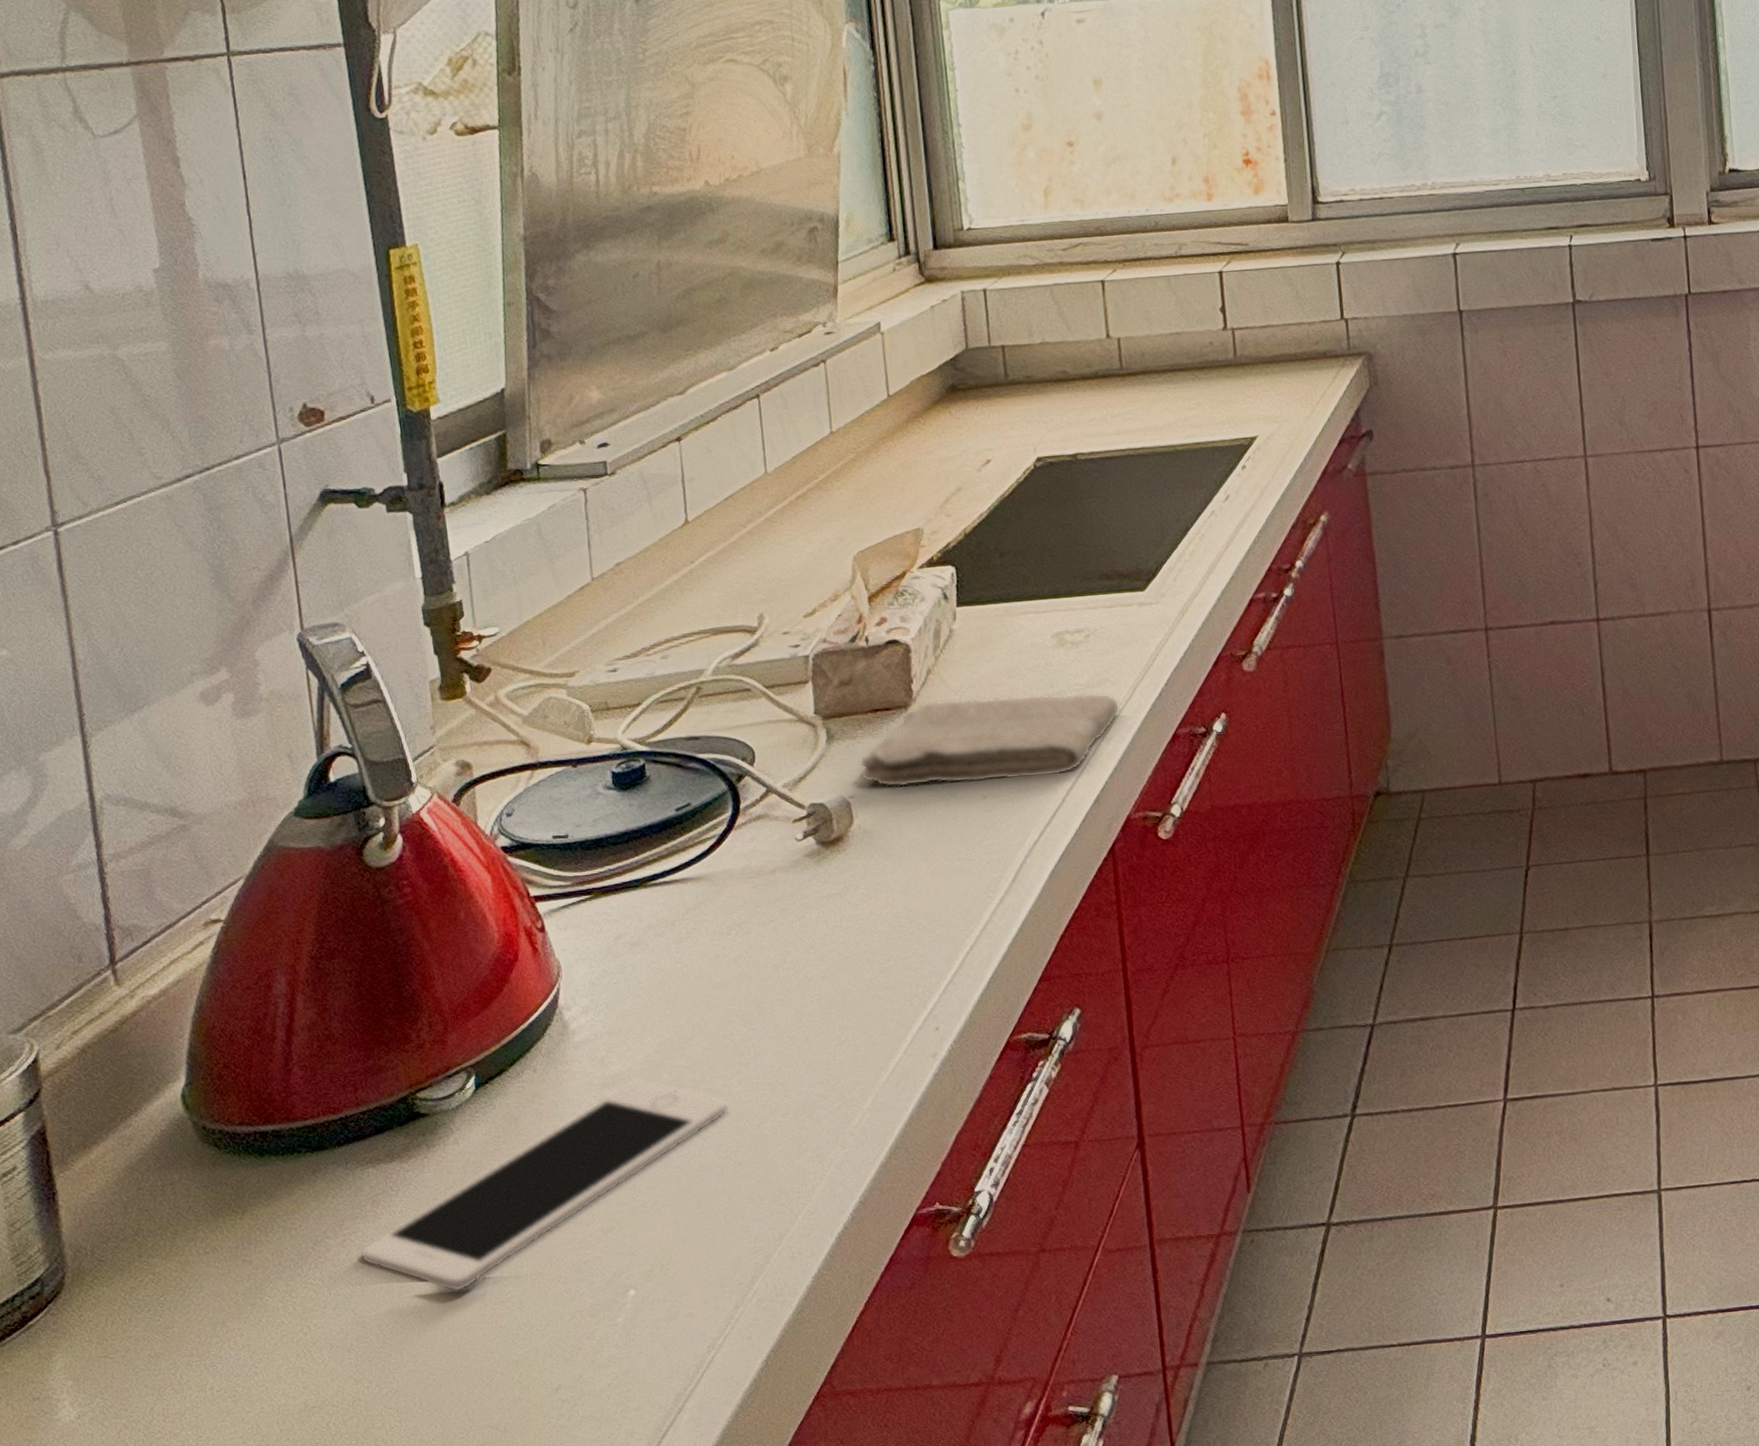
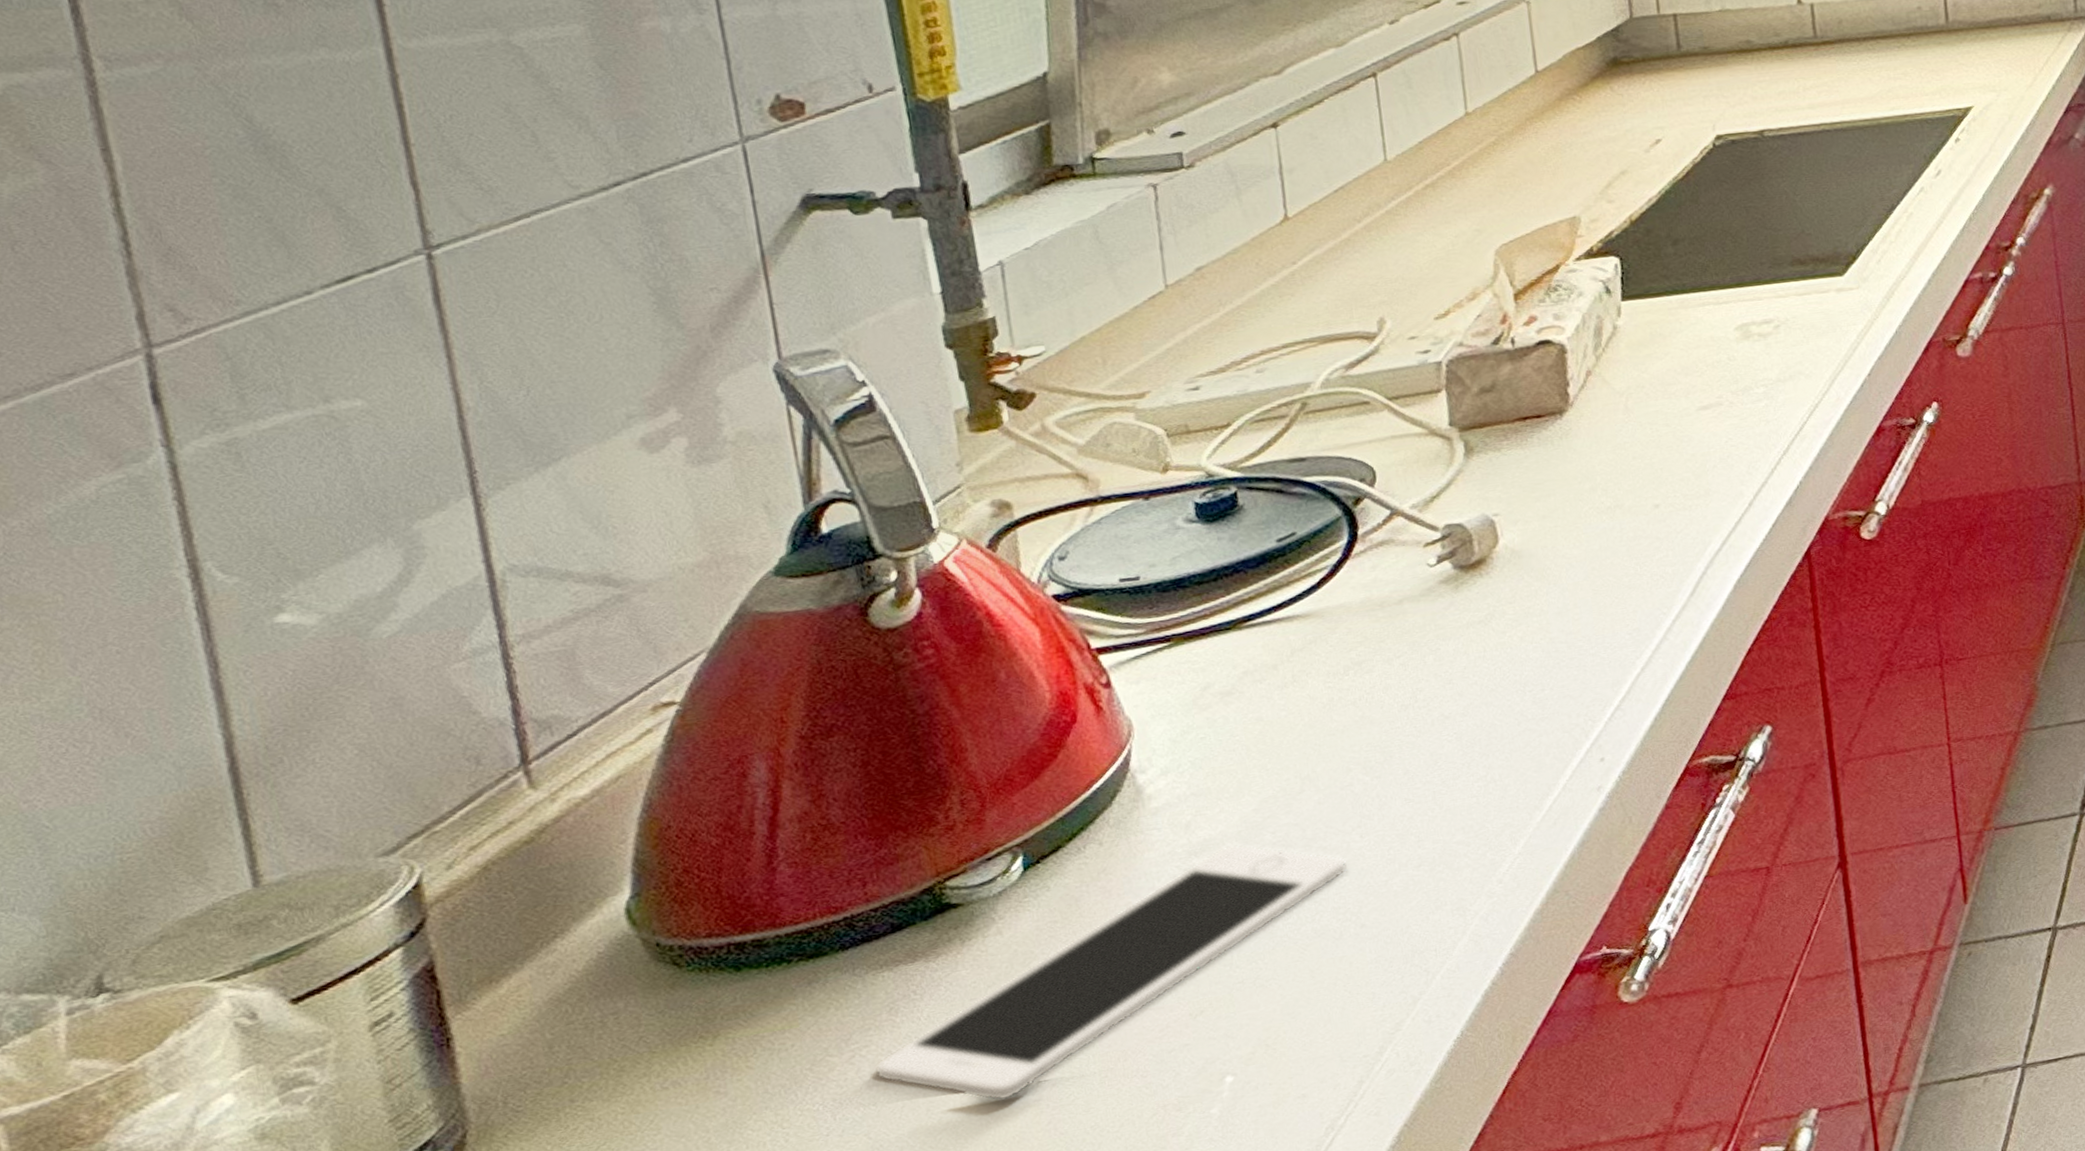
washcloth: present [859,693,1121,788] -> none [1505,387,1816,502]

